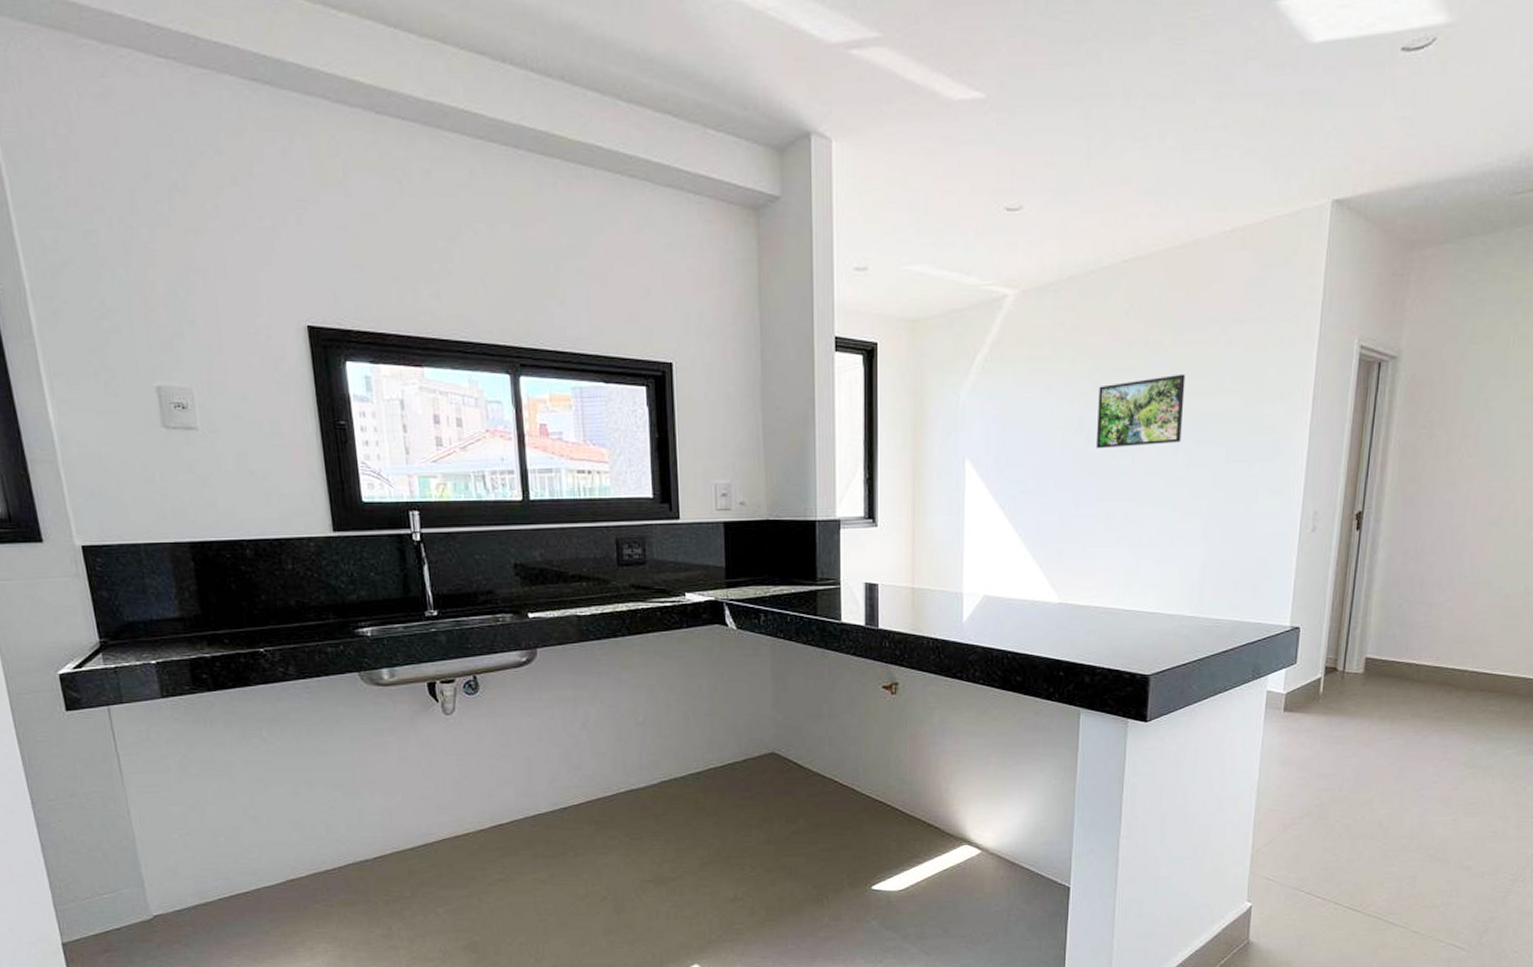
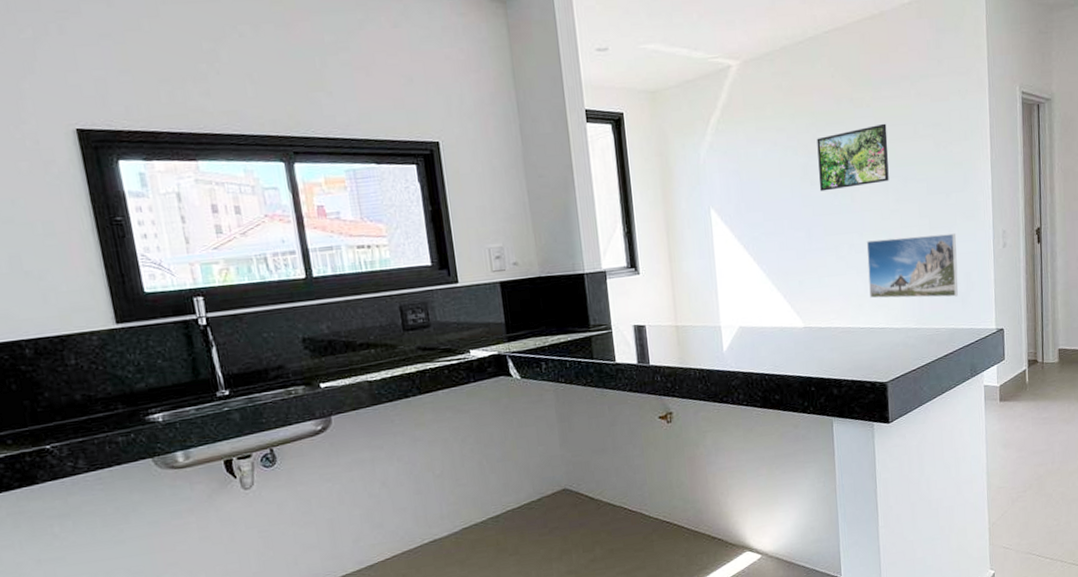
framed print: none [1141,509,1254,585] -> present [866,233,958,299]

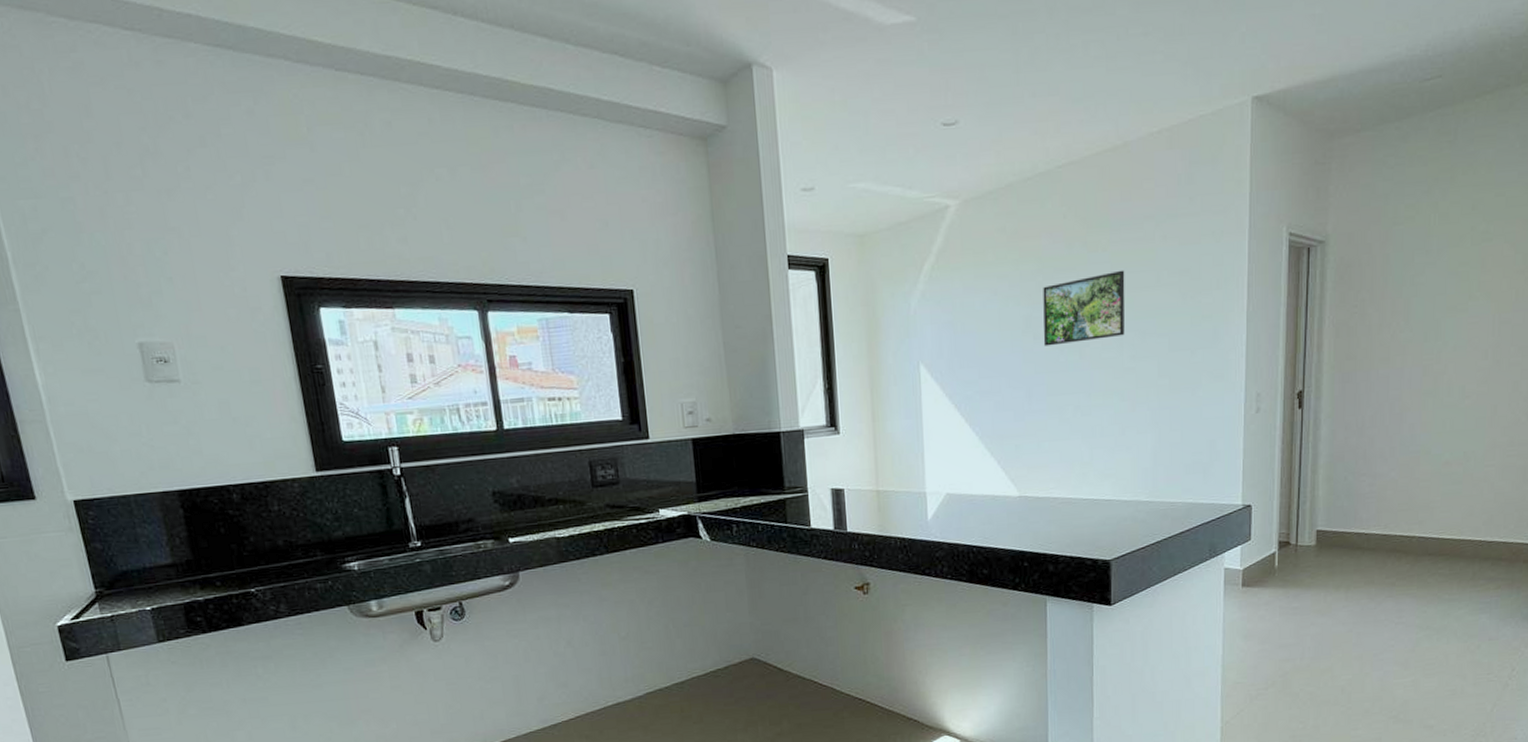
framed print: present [866,233,958,299] -> none [1094,395,1200,468]

